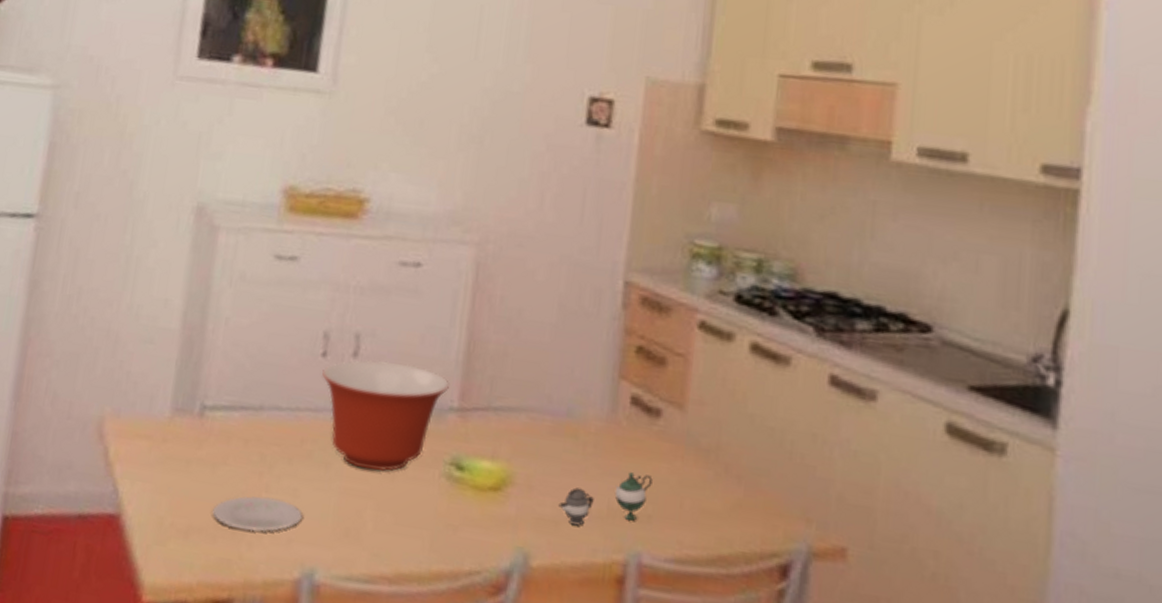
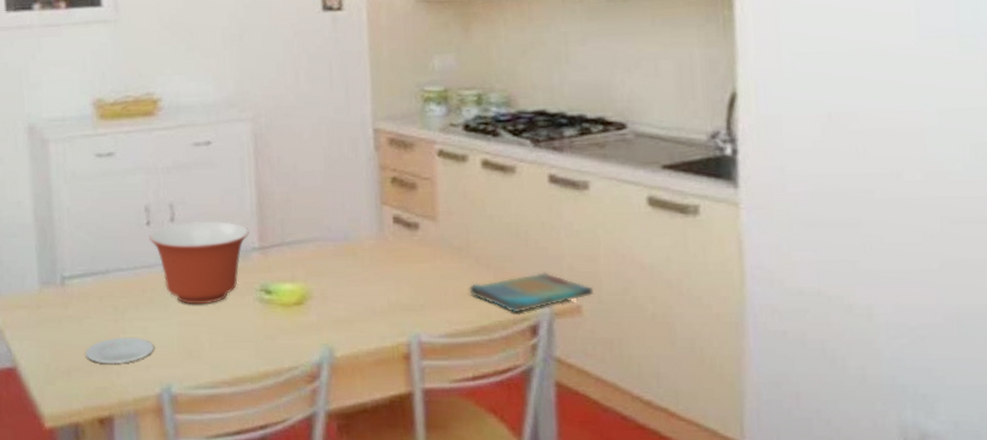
teapot: present [558,472,653,526] -> none [349,275,420,321]
dish towel: none [711,497,866,546] -> present [469,271,594,313]

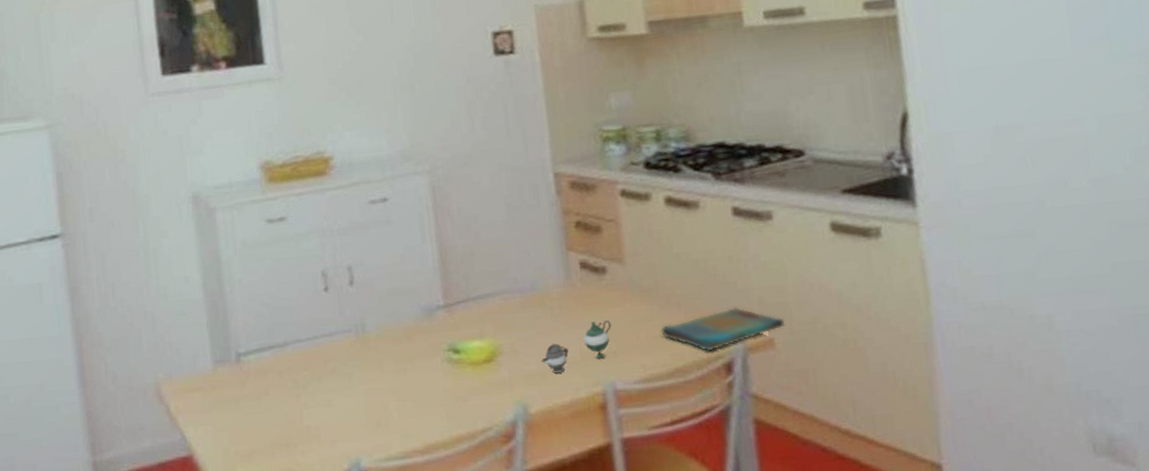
plate: present [85,337,154,364] -> none [266,411,340,443]
mixing bowl: present [149,221,250,304] -> none [328,281,434,371]
teapot: none [349,275,420,321] -> present [541,320,611,374]

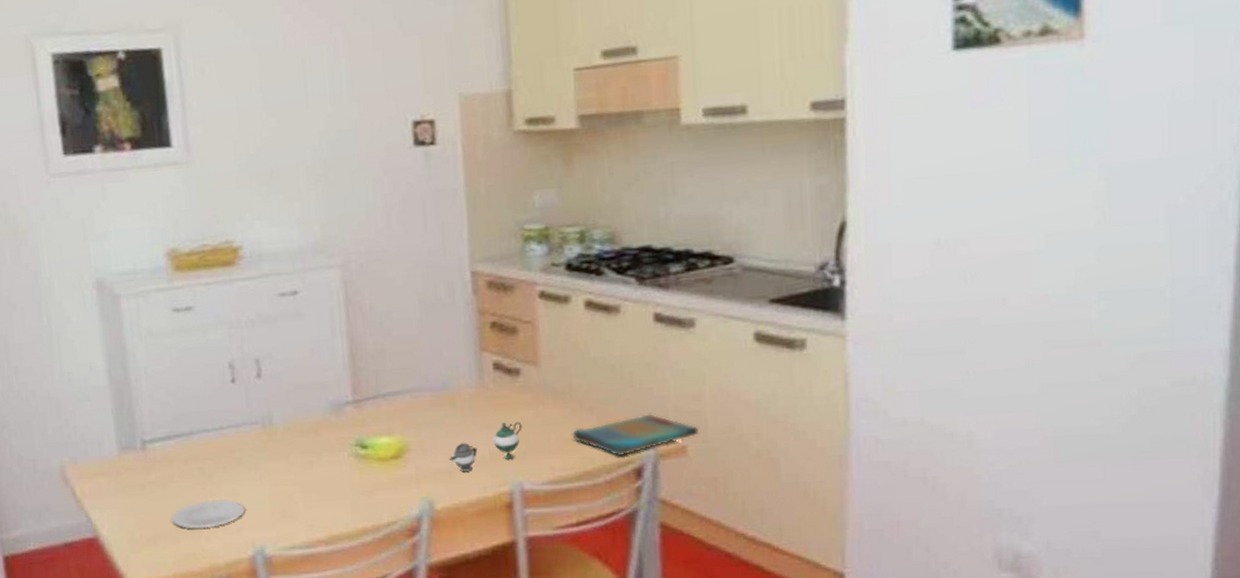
plate: none [266,411,340,443] -> present [171,500,245,529]

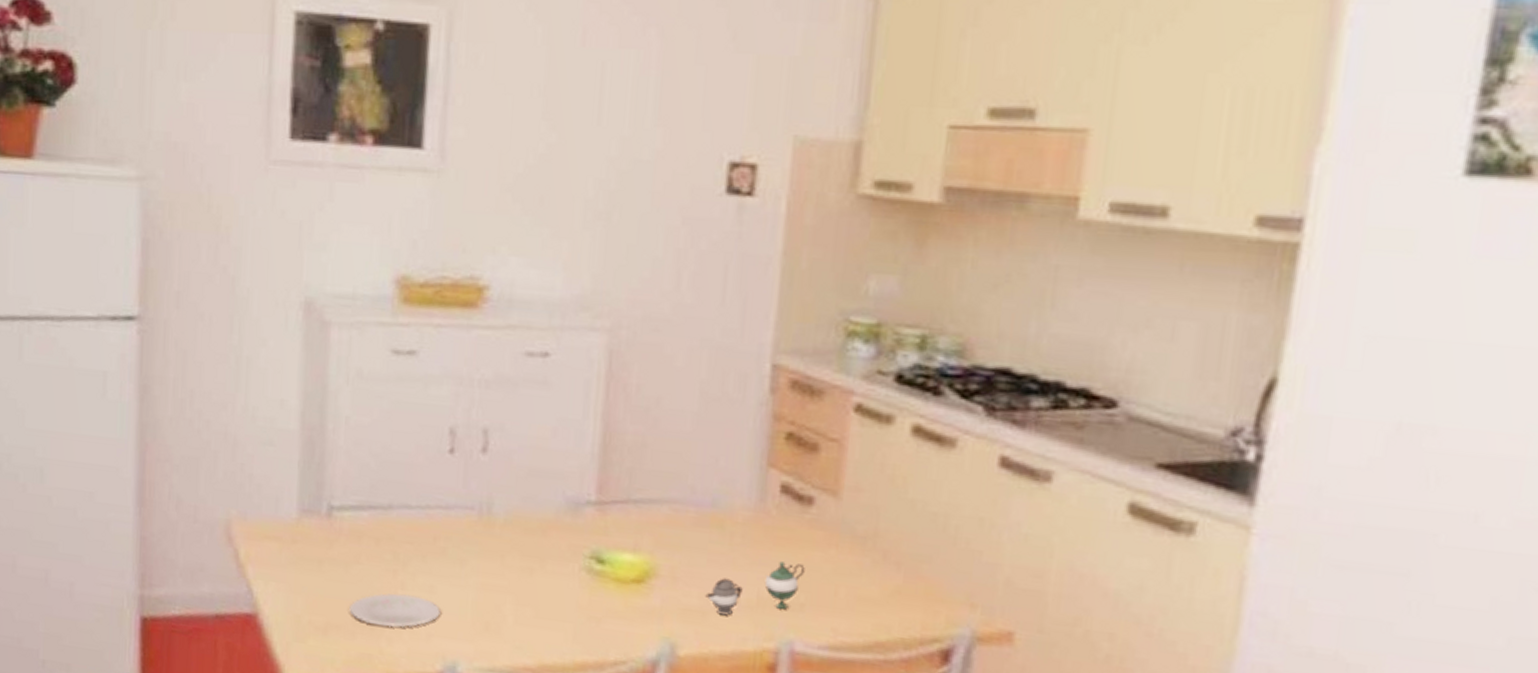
dish towel: present [572,413,700,457] -> none [867,582,1035,631]

